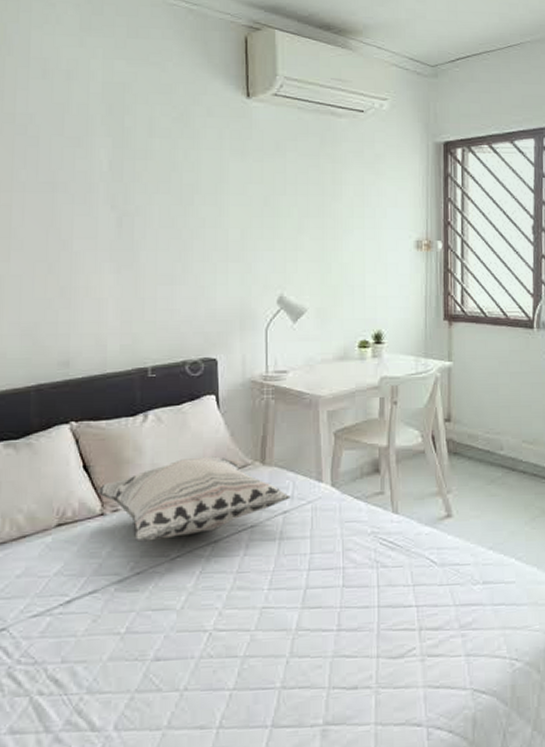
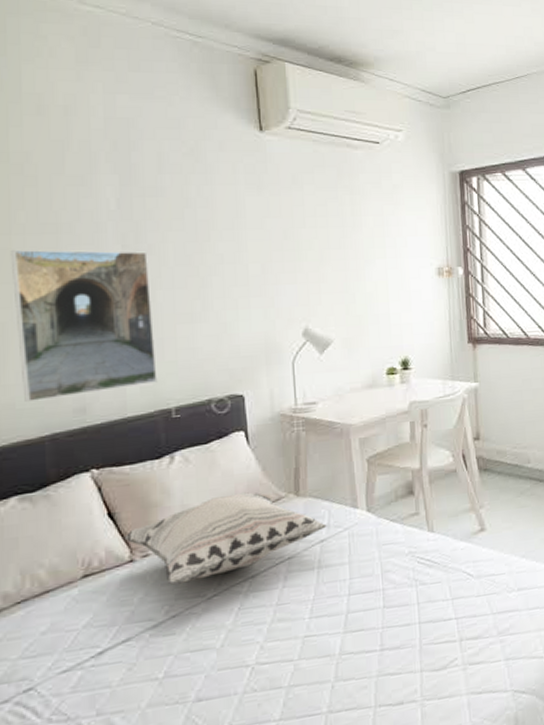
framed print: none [11,206,137,352] -> present [10,249,158,402]

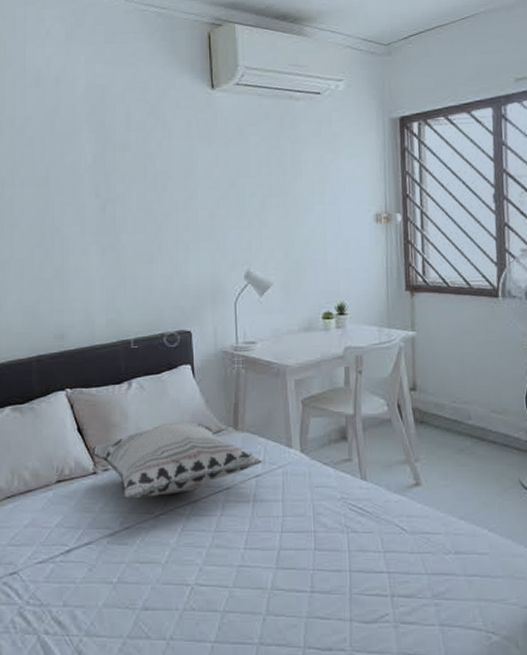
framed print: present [10,249,158,402] -> none [13,198,120,327]

